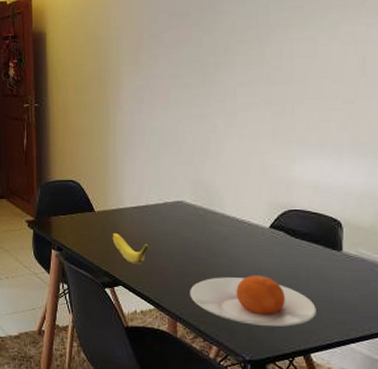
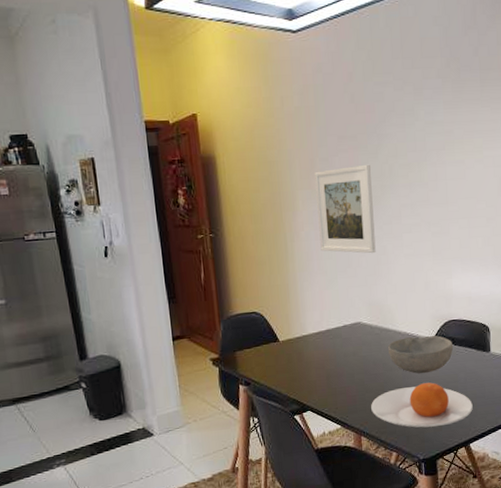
banana: present [112,232,150,264] -> none [297,359,334,388]
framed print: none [142,40,205,132] -> present [315,164,376,254]
bowl: none [212,223,294,264] -> present [387,335,454,374]

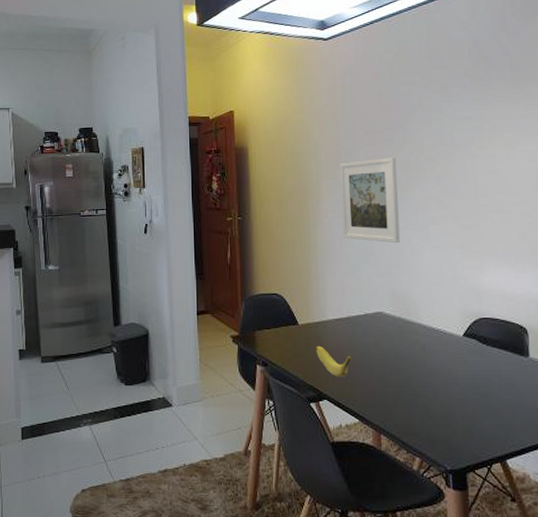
banana: none [297,359,334,388] -> present [316,345,353,377]
plate: present [371,382,473,428] -> none [392,384,510,434]
bowl: present [387,335,454,374] -> none [411,332,486,372]

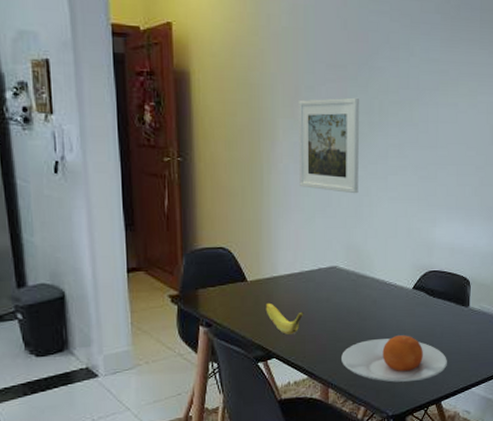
plate: none [392,384,510,434] -> present [341,335,447,382]

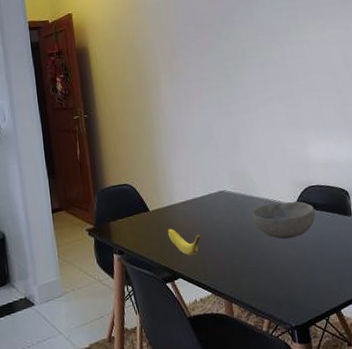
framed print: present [299,97,359,194] -> none [175,47,235,127]
plate: present [341,335,447,382] -> none [240,247,341,294]
bowl: none [363,285,432,325] -> present [251,201,316,239]

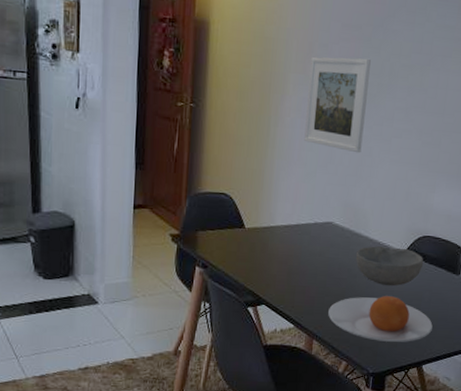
banana: present [167,228,202,256] -> none [260,250,297,283]
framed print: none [175,47,235,127] -> present [304,57,371,154]
plate: none [240,247,341,294] -> present [328,296,433,342]

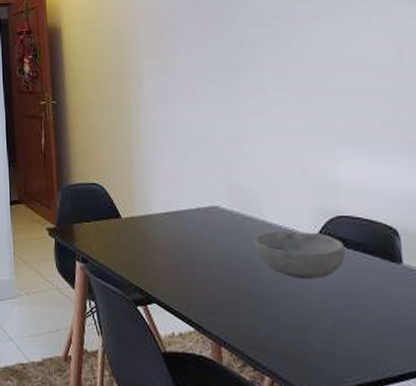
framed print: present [304,57,371,154] -> none [163,33,236,130]
plate: present [328,296,433,342] -> none [233,292,381,354]

